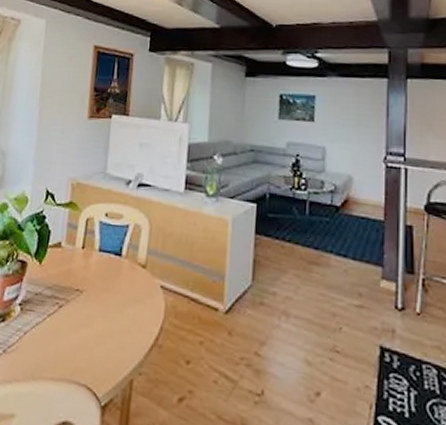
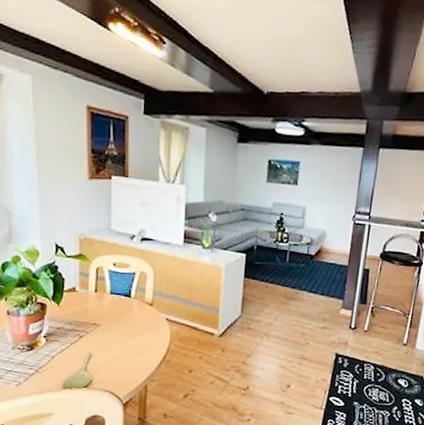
spoon: none [32,327,71,382] -> present [63,352,92,390]

